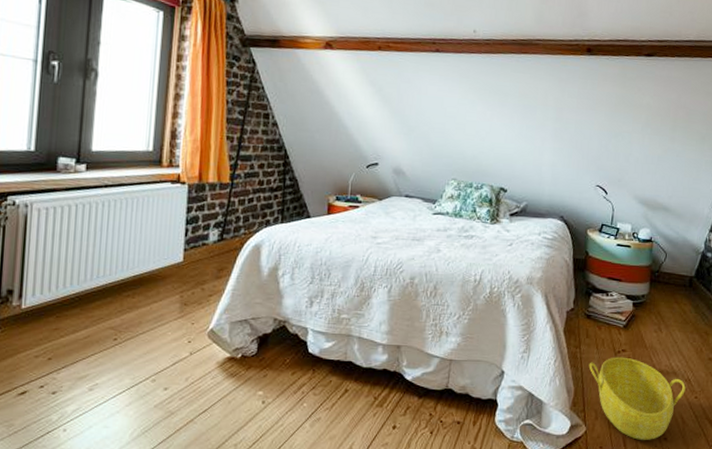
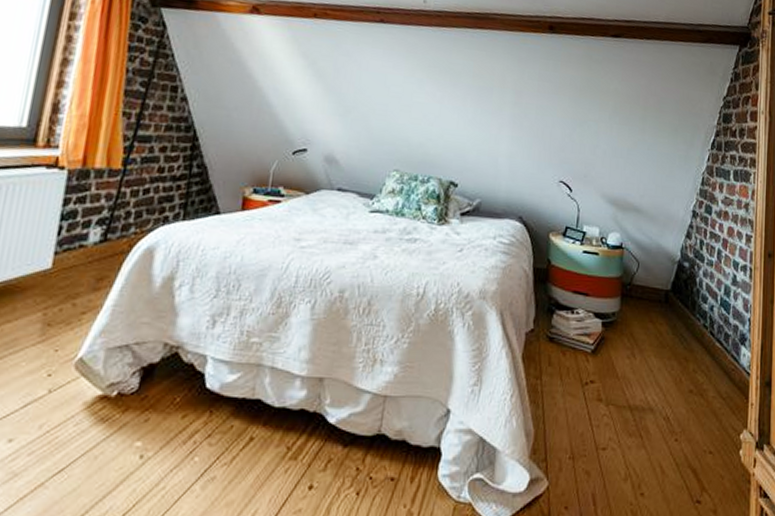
basket: present [589,357,686,440] -> none [551,389,664,497]

